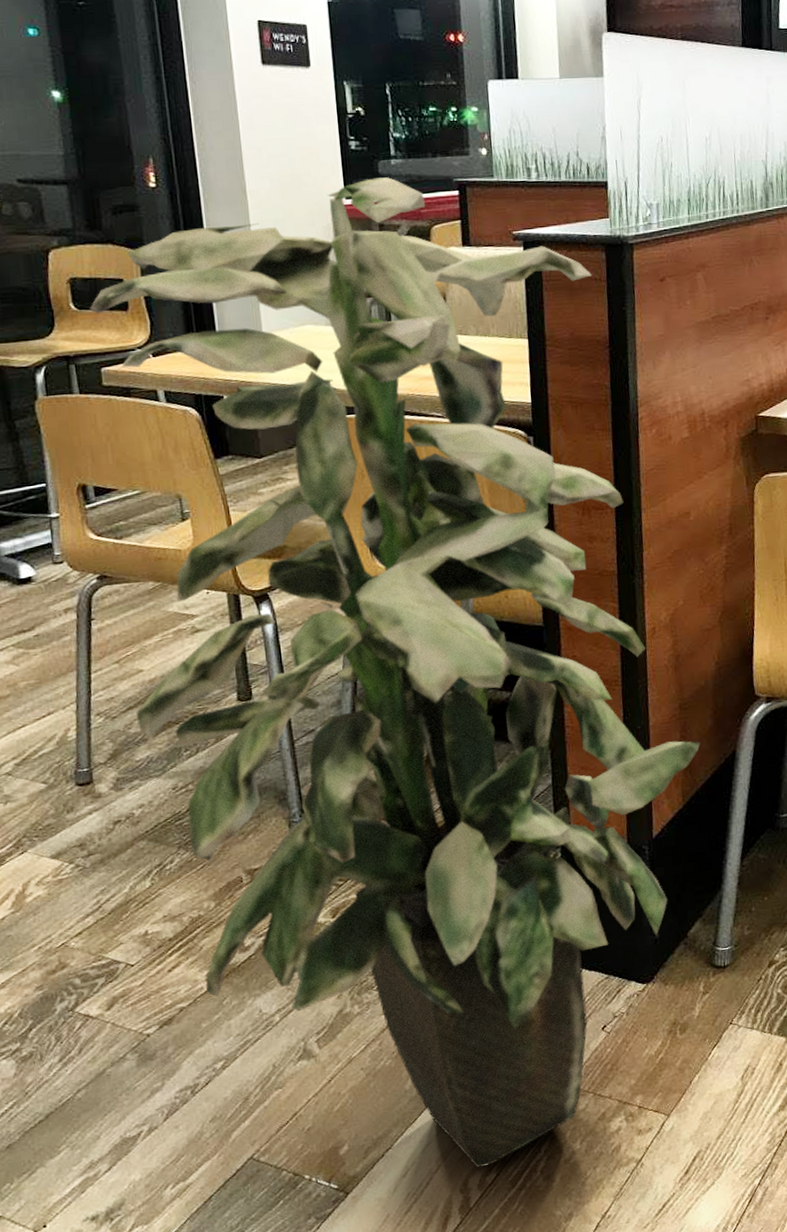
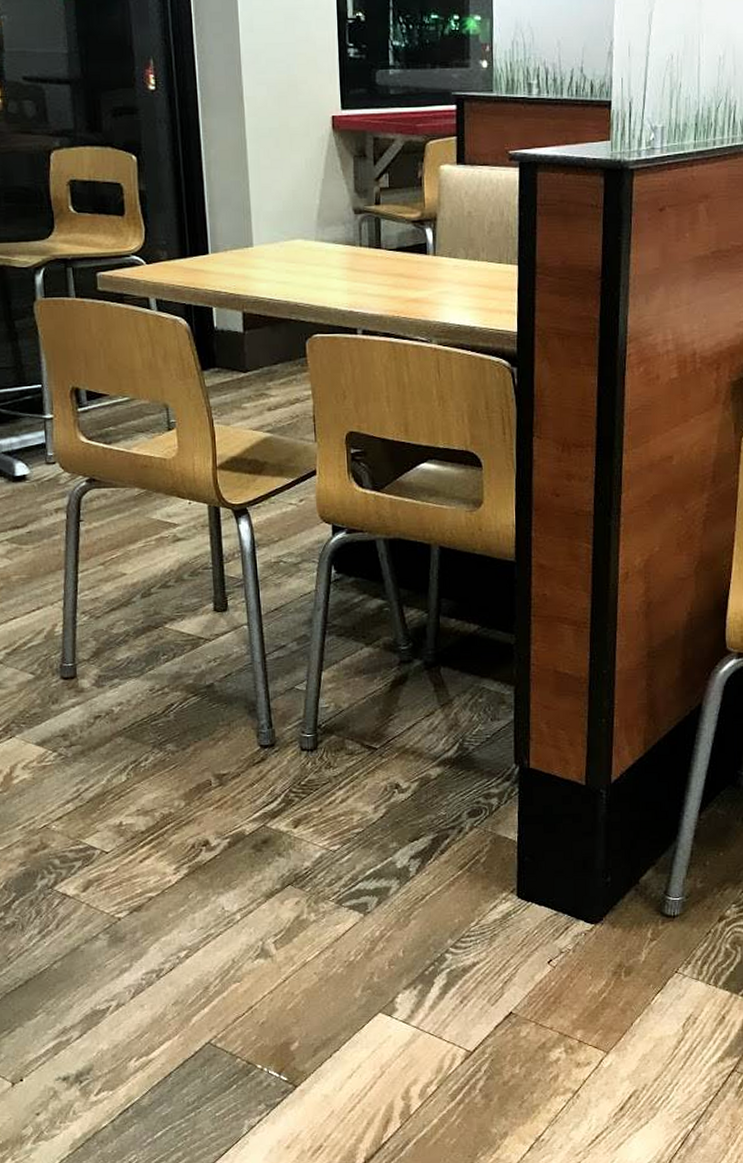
indoor plant: present [90,177,700,1168] -> none [88,88,666,1079]

